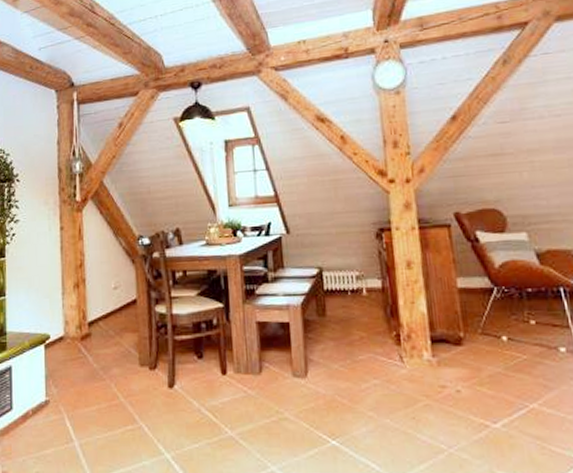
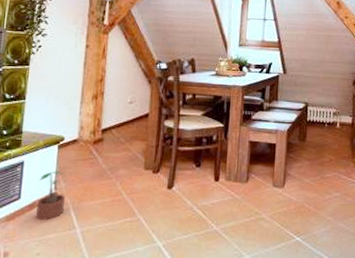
potted plant: none [30,375,58,434] -> present [36,171,65,221]

